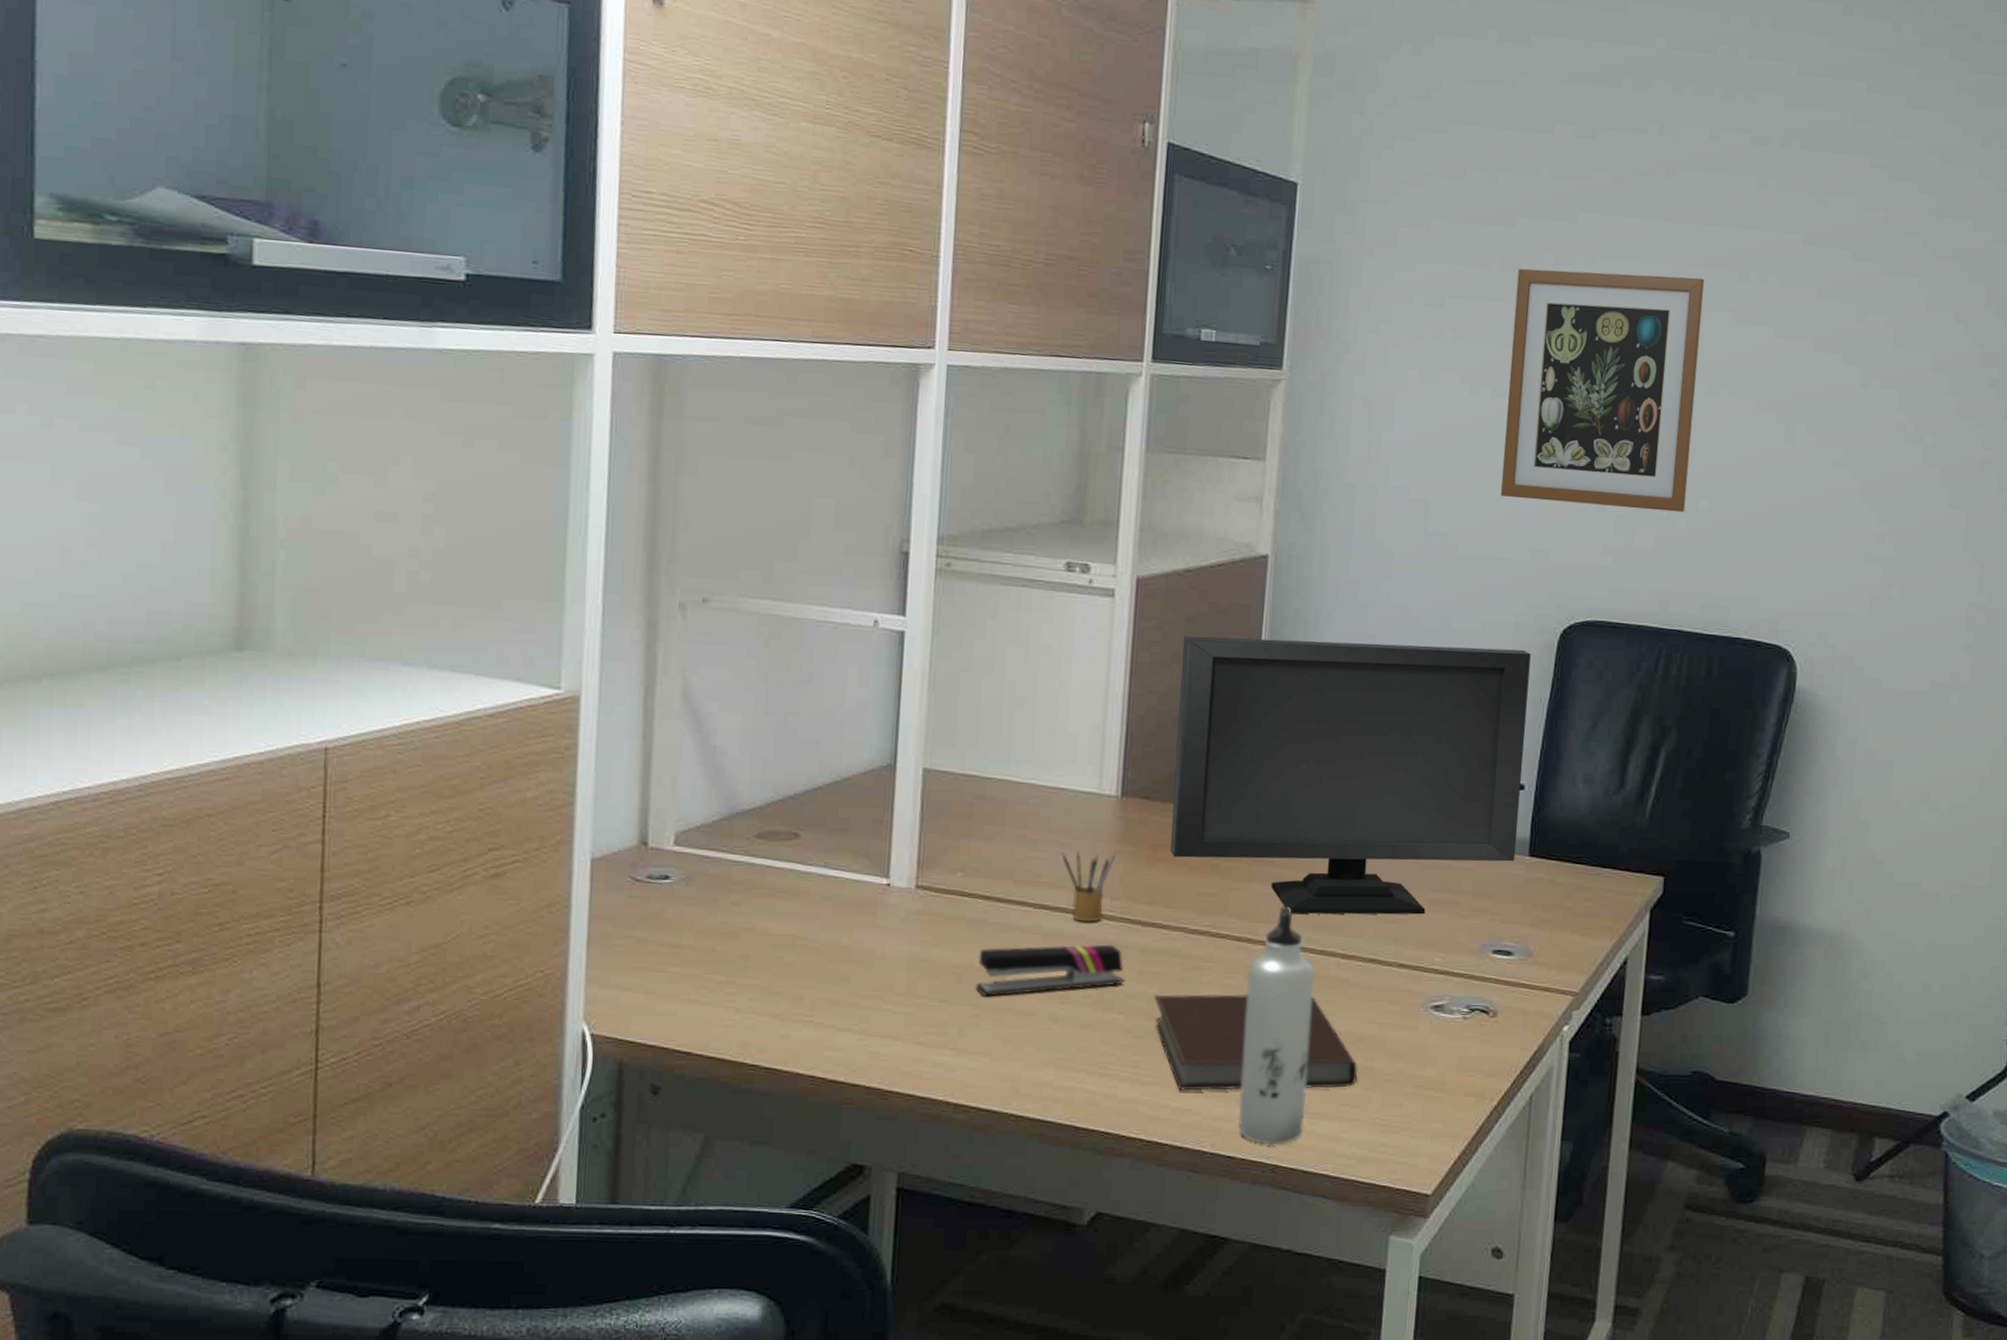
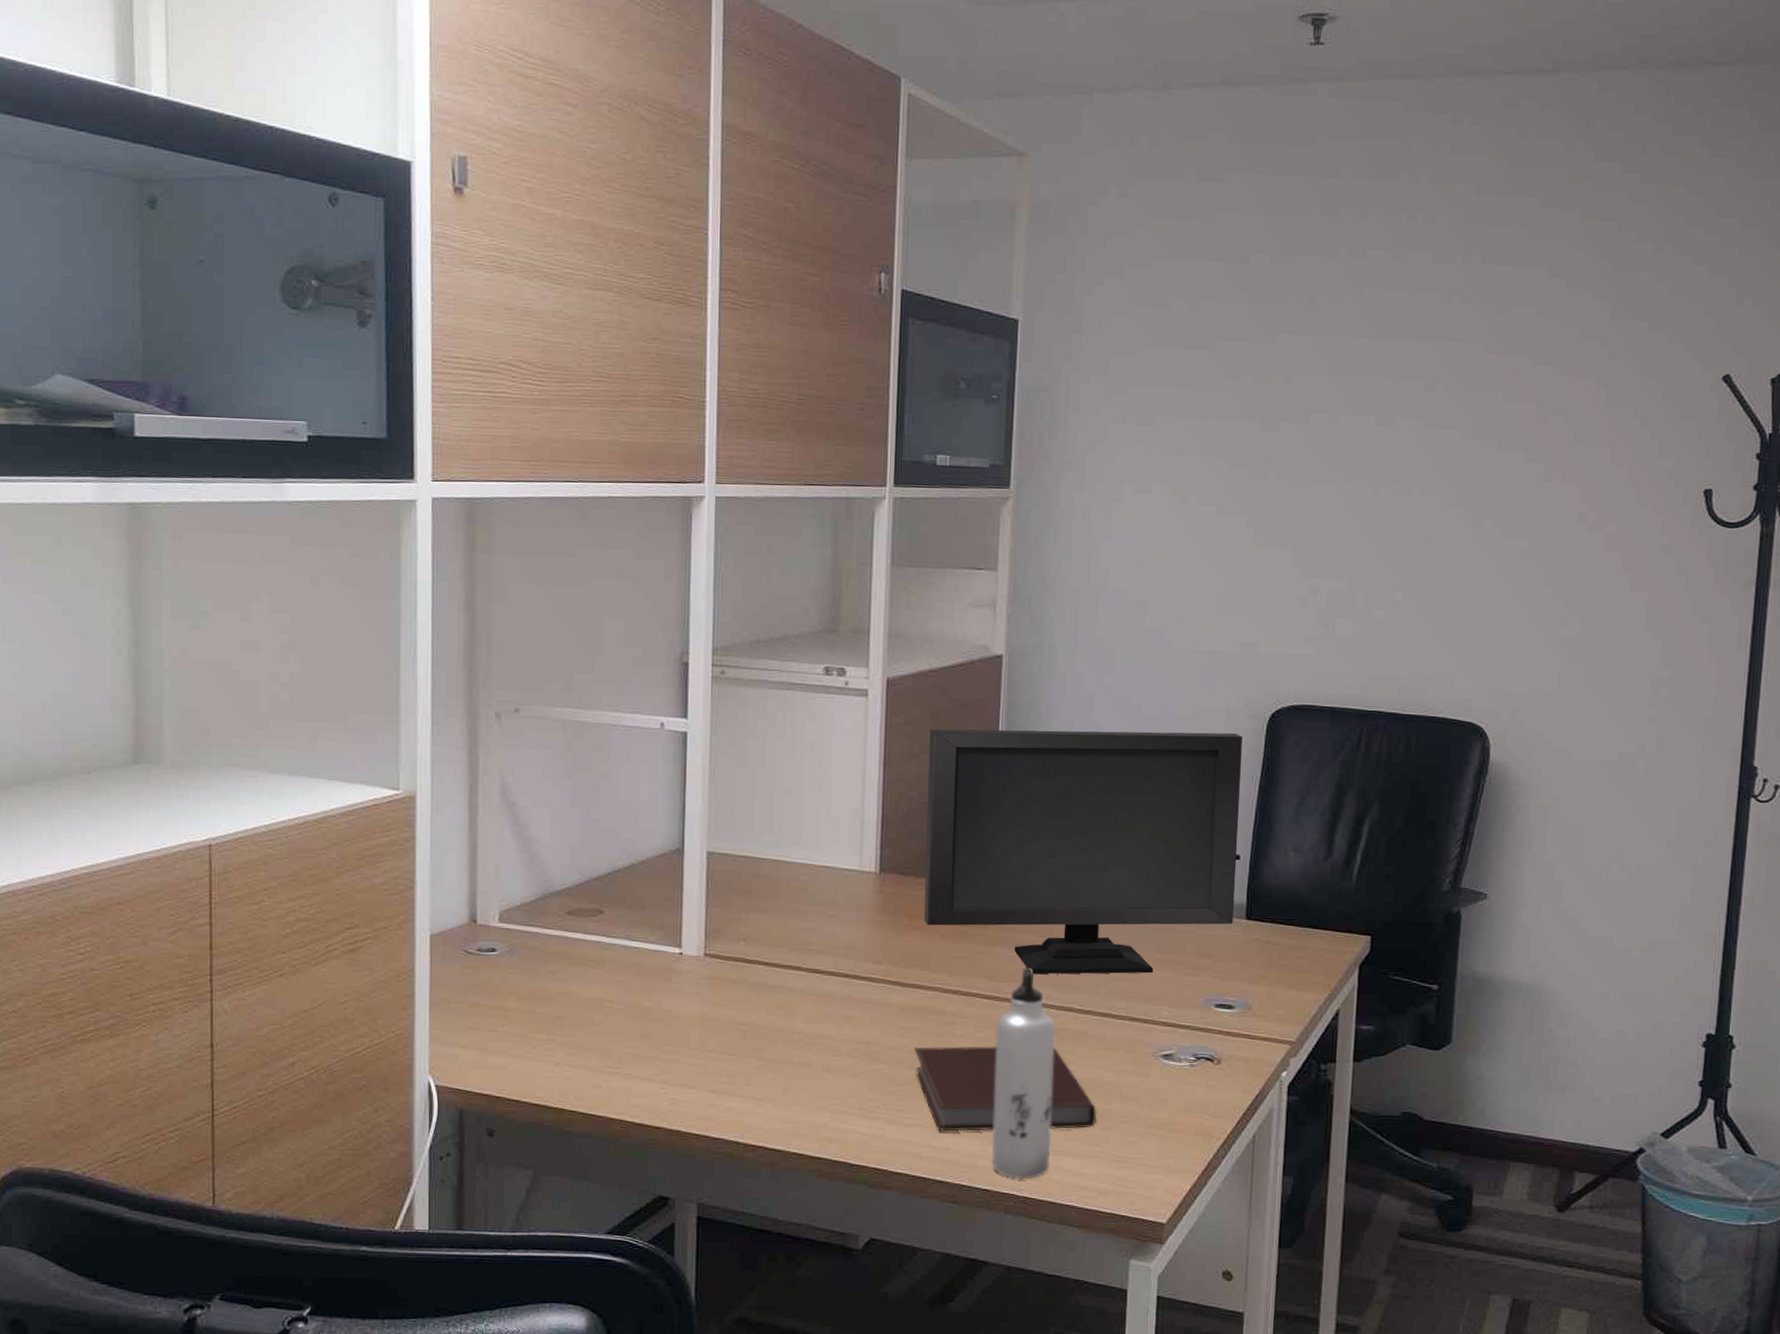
stapler: present [975,944,1124,997] -> none [758,1003,887,1050]
pencil box: present [1061,851,1116,922] -> none [829,921,877,984]
wall art: present [1501,268,1705,513] -> none [1211,387,1394,604]

